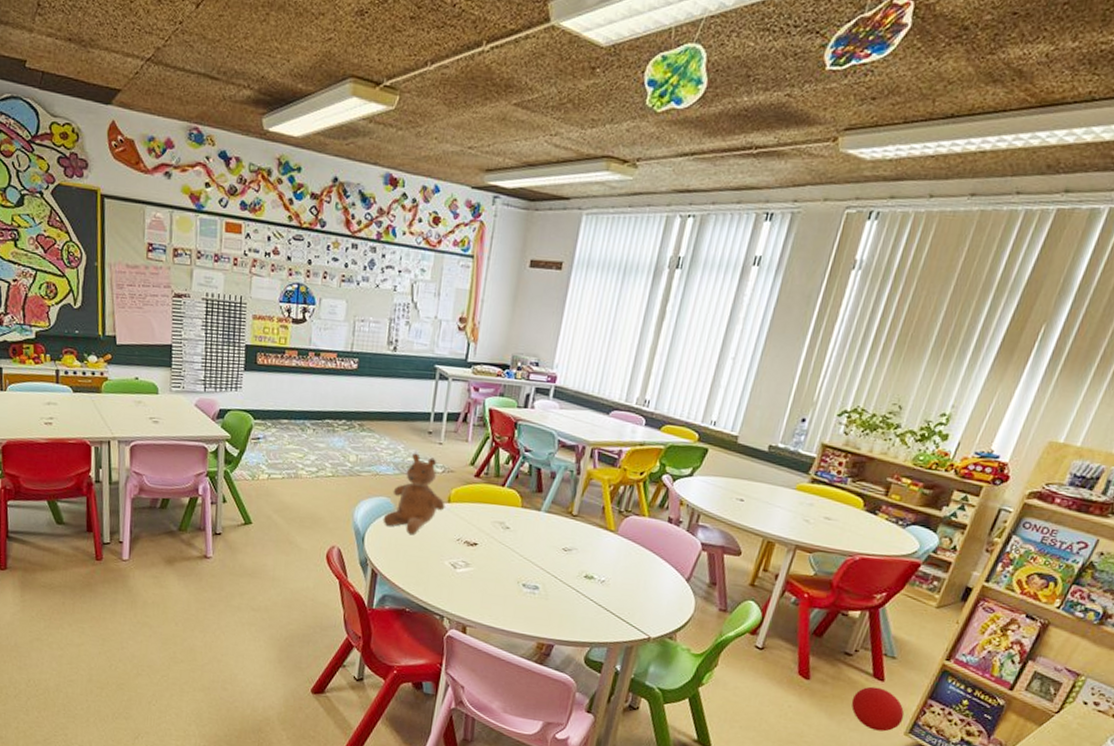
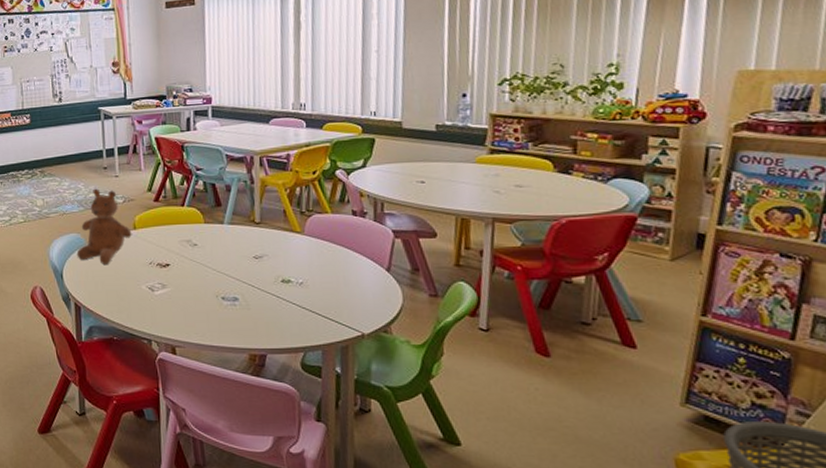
ball: present [851,686,905,732] -> none [605,356,674,405]

